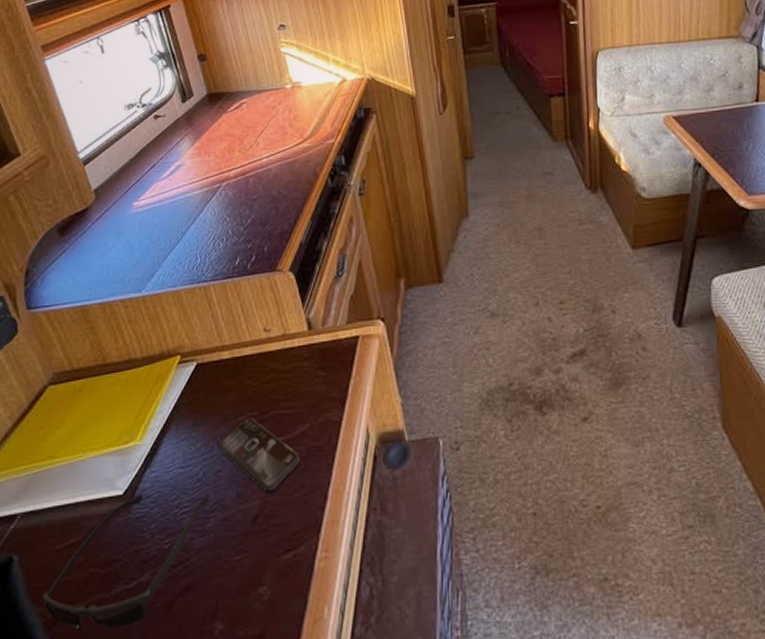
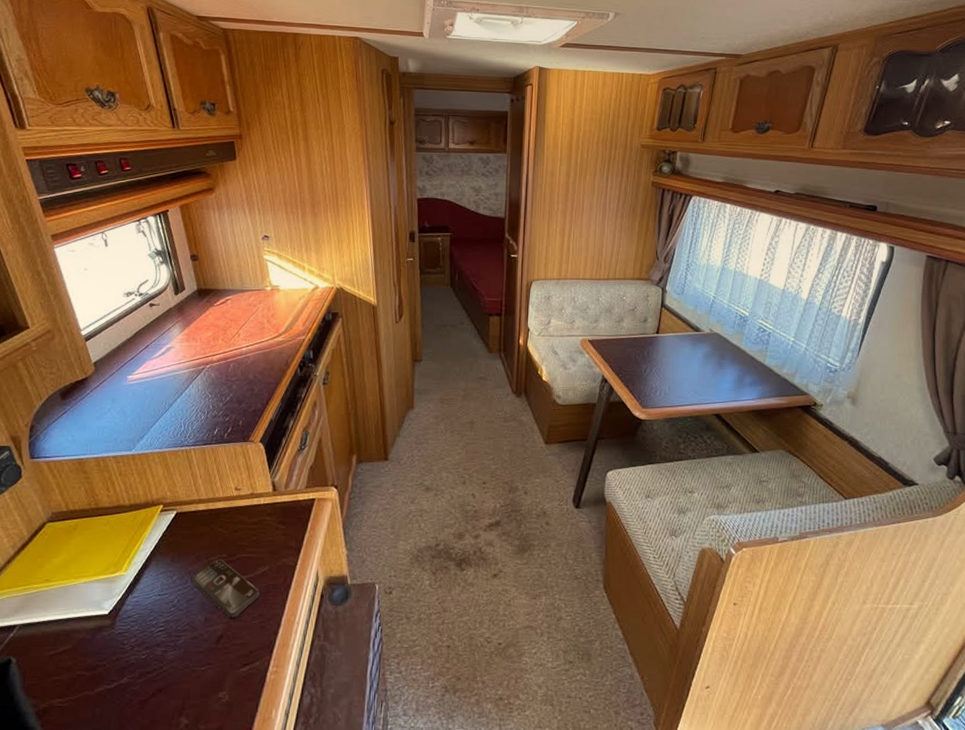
sunglasses: present [41,494,209,630] -> none [34,614,182,720]

